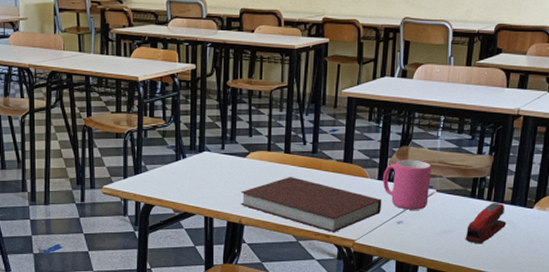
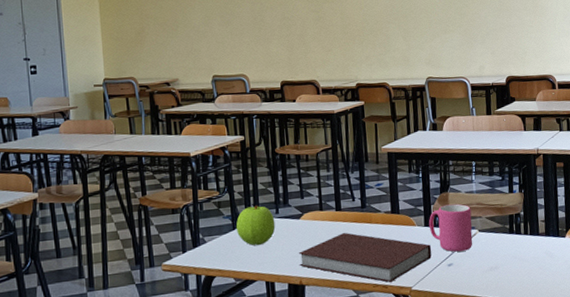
apple: none [180,138,220,180] -> present [236,205,276,246]
stapler: present [465,202,507,243] -> none [510,235,545,277]

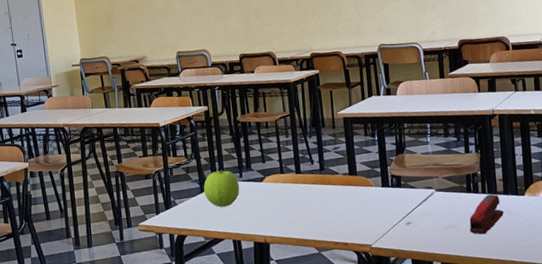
notebook: present [298,232,432,283] -> none [262,193,390,241]
mug: present [428,204,473,252] -> none [386,165,430,211]
stapler: none [510,235,545,277] -> present [469,194,504,234]

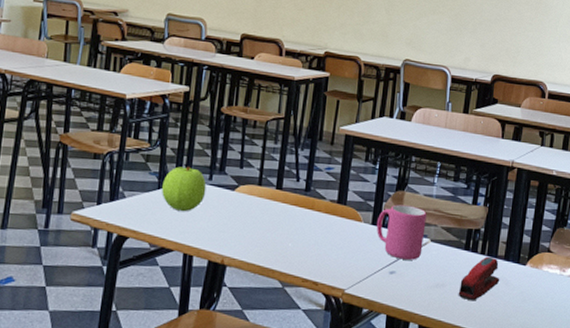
mug: none [386,165,430,211] -> present [376,204,427,260]

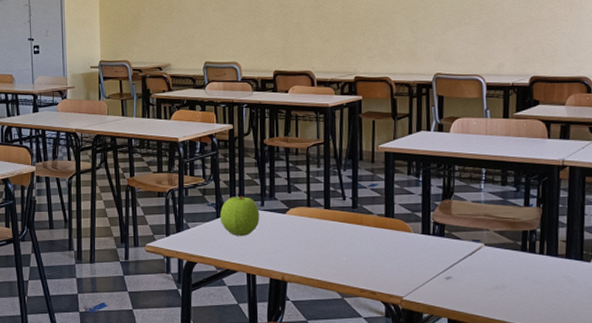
mug: present [376,204,427,260] -> none [426,213,478,265]
stapler: present [458,256,500,300] -> none [520,256,564,299]

